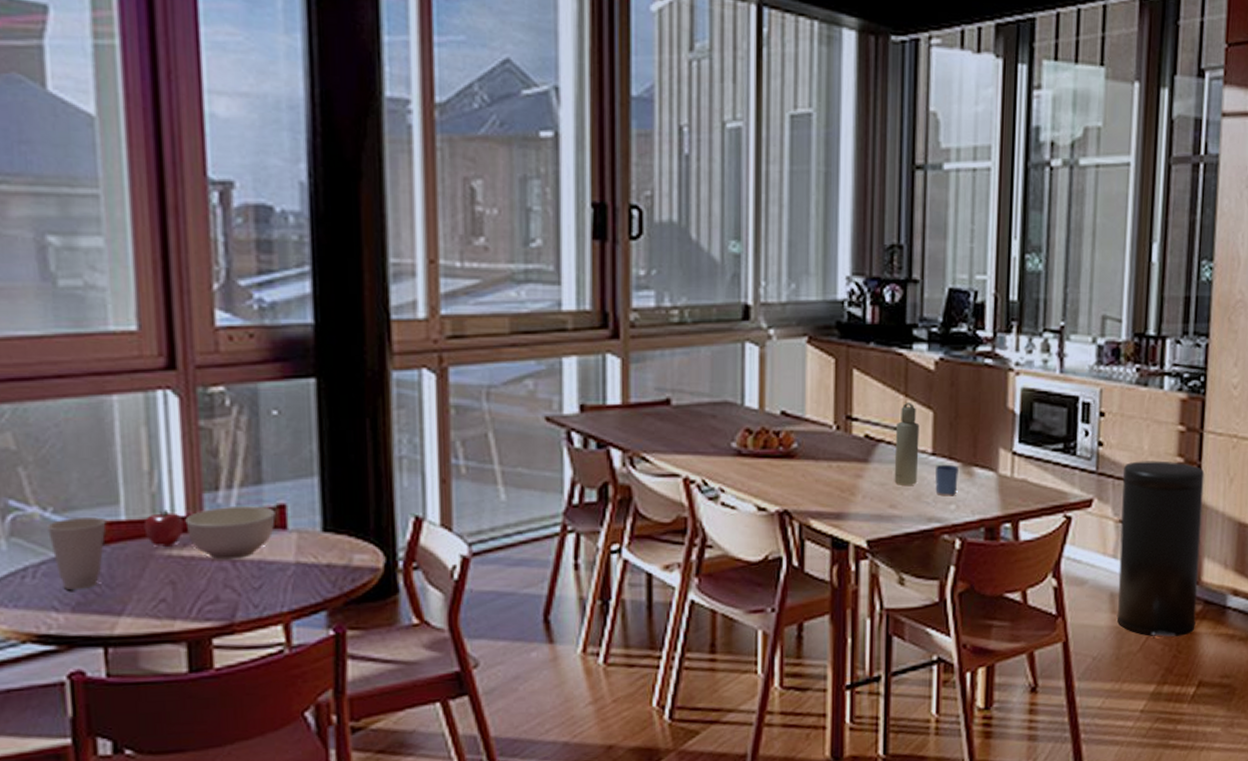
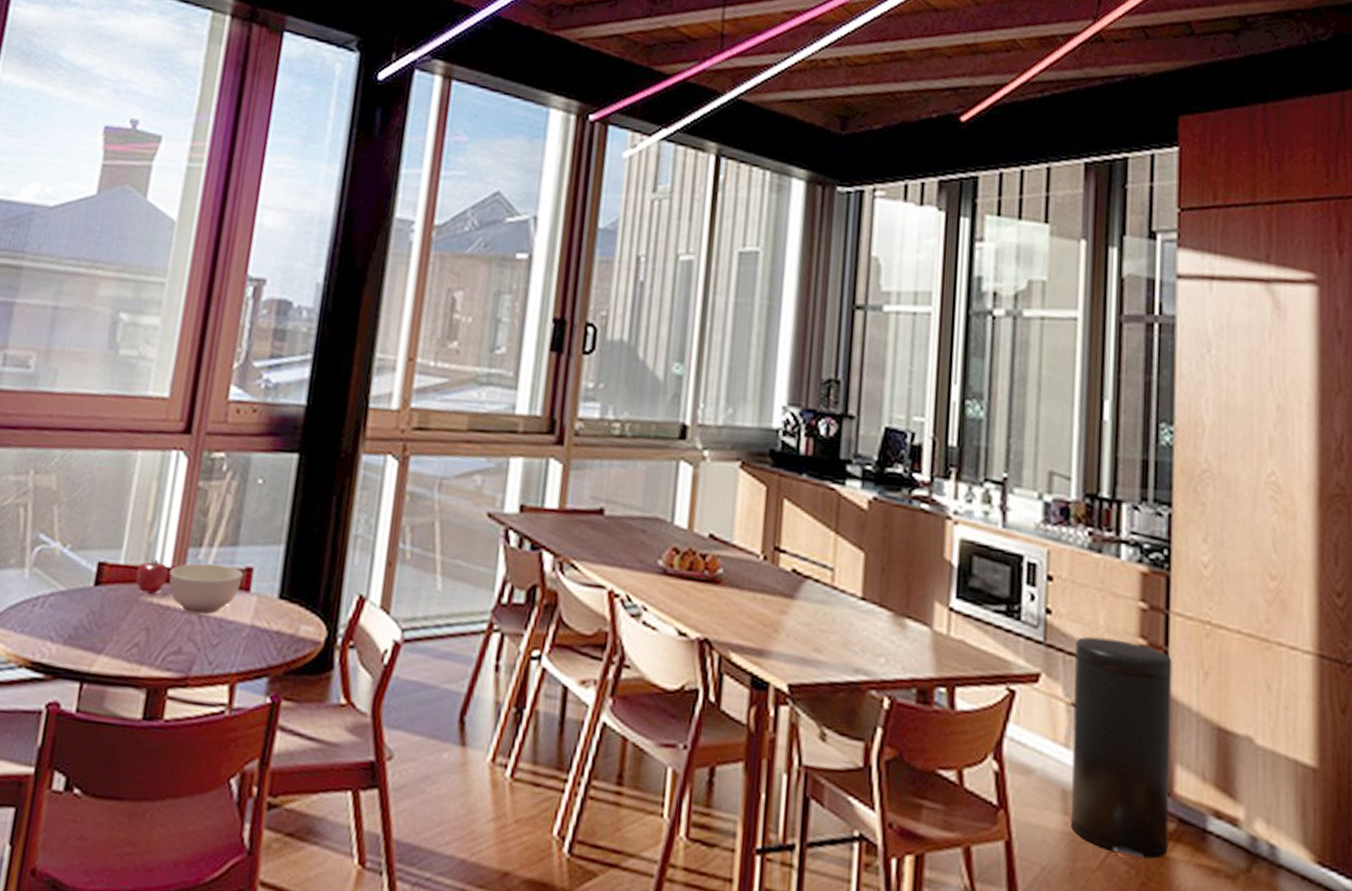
cup: present [47,517,107,591] -> none [61,556,109,625]
bottle: present [894,402,920,485] -> none [820,539,850,630]
mug: present [935,464,959,497] -> none [864,611,890,648]

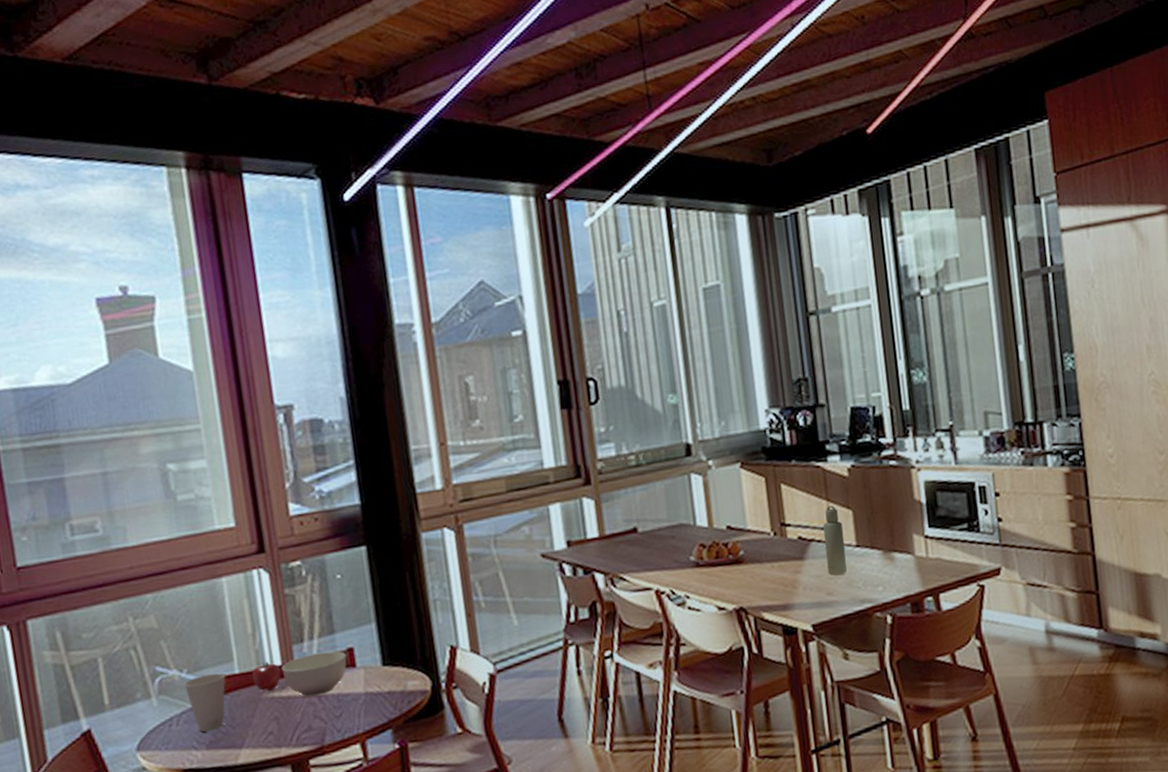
cup: none [61,556,109,625] -> present [184,673,226,732]
bottle: none [820,539,850,630] -> present [823,505,847,576]
pedal bin: present [1070,636,1173,859] -> none [1024,527,1111,682]

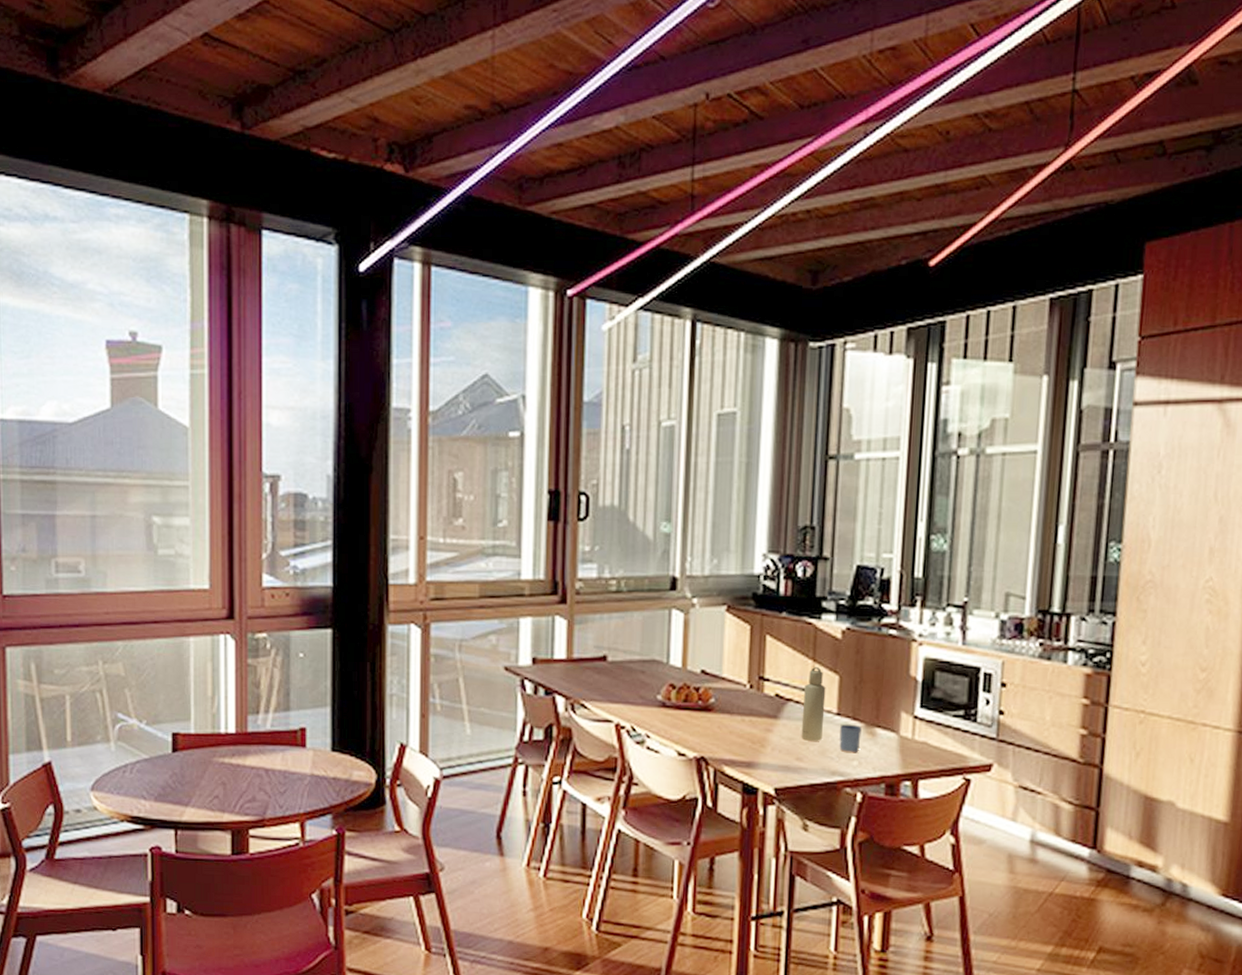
cup: present [184,673,226,732] -> none [142,729,181,785]
fruit: present [252,662,281,692] -> none [206,727,233,755]
bowl: present [281,651,347,697] -> none [235,727,298,769]
mug: none [861,553,882,581] -> present [839,724,862,753]

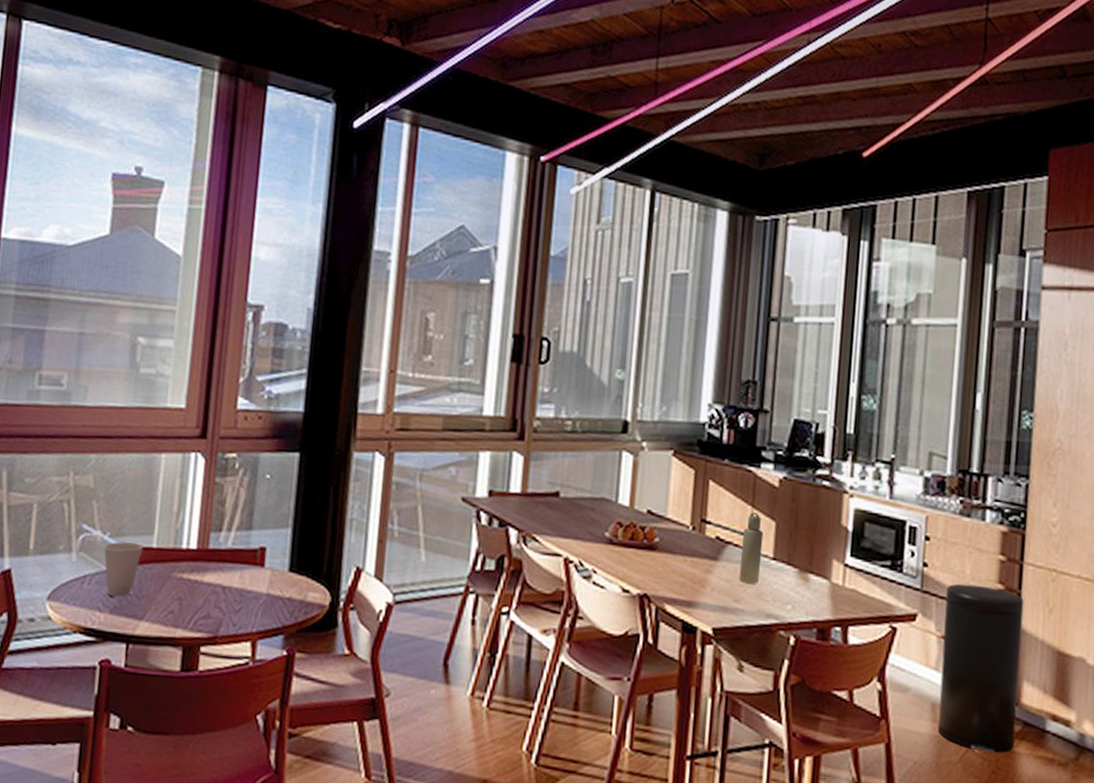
cup: none [142,729,181,785] -> present [104,542,143,597]
mug: present [839,724,862,753] -> none [774,568,796,598]
pedal bin: none [1014,730,1109,902] -> present [937,583,1024,754]

